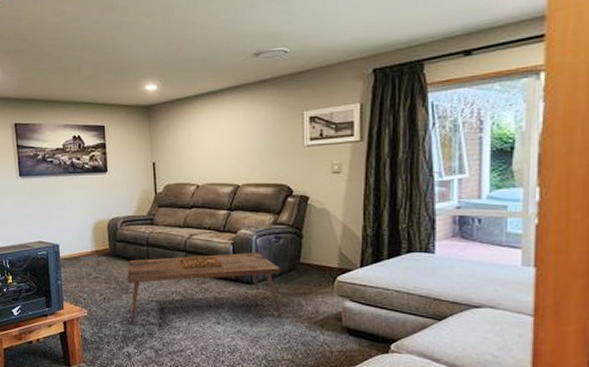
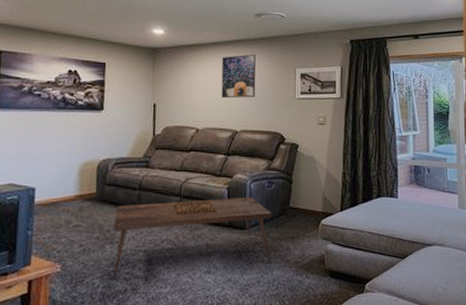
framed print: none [219,100,258,152] -> present [221,54,256,99]

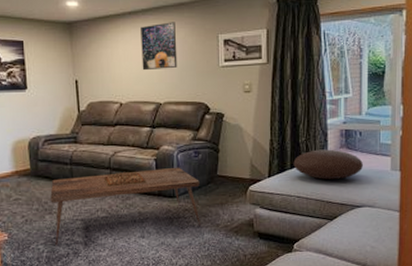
cushion: none [365,184,432,215] -> present [293,149,363,180]

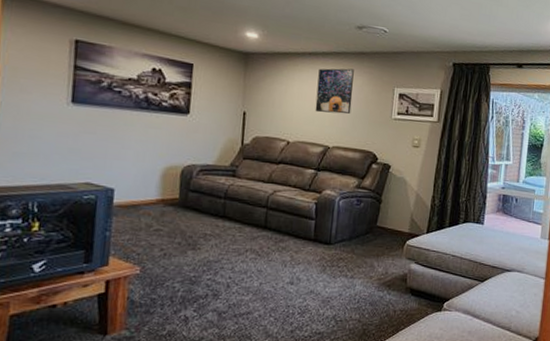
coffee table: present [50,167,200,245] -> none [194,212,358,284]
cushion: present [293,149,363,180] -> none [452,211,516,242]

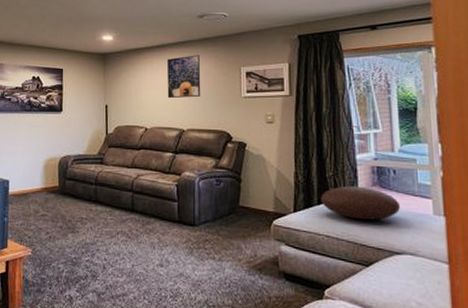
cushion: none [452,211,516,242] -> present [320,186,400,220]

